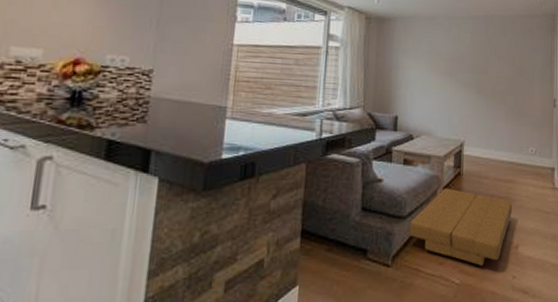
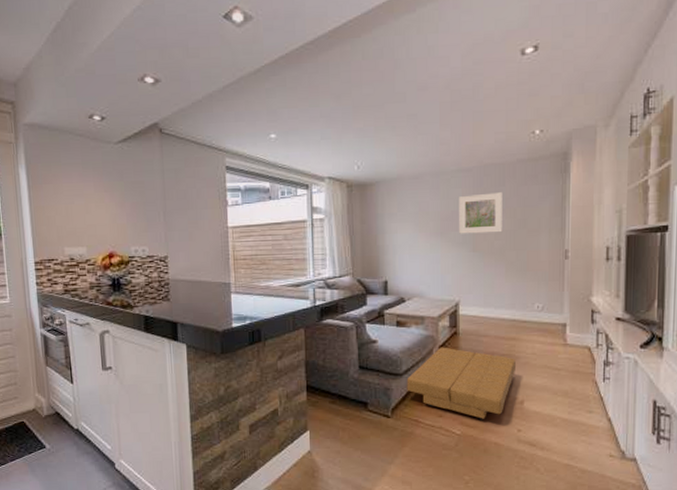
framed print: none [467,40,504,78] -> present [459,192,503,234]

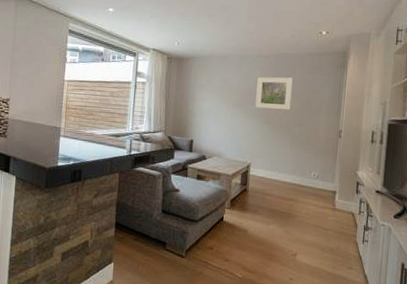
ottoman: present [407,347,515,420] -> none [200,200,293,267]

